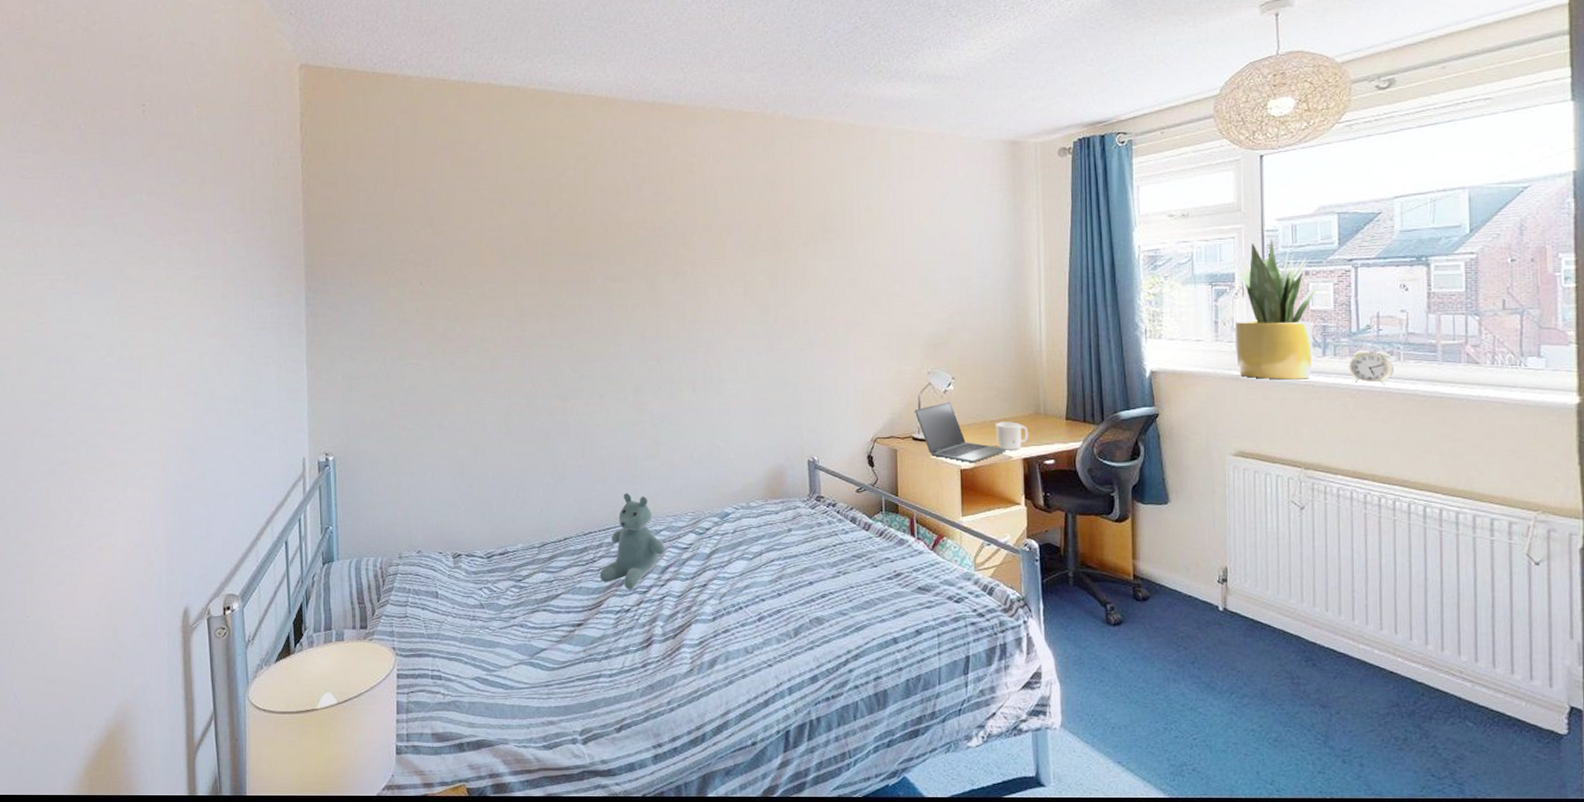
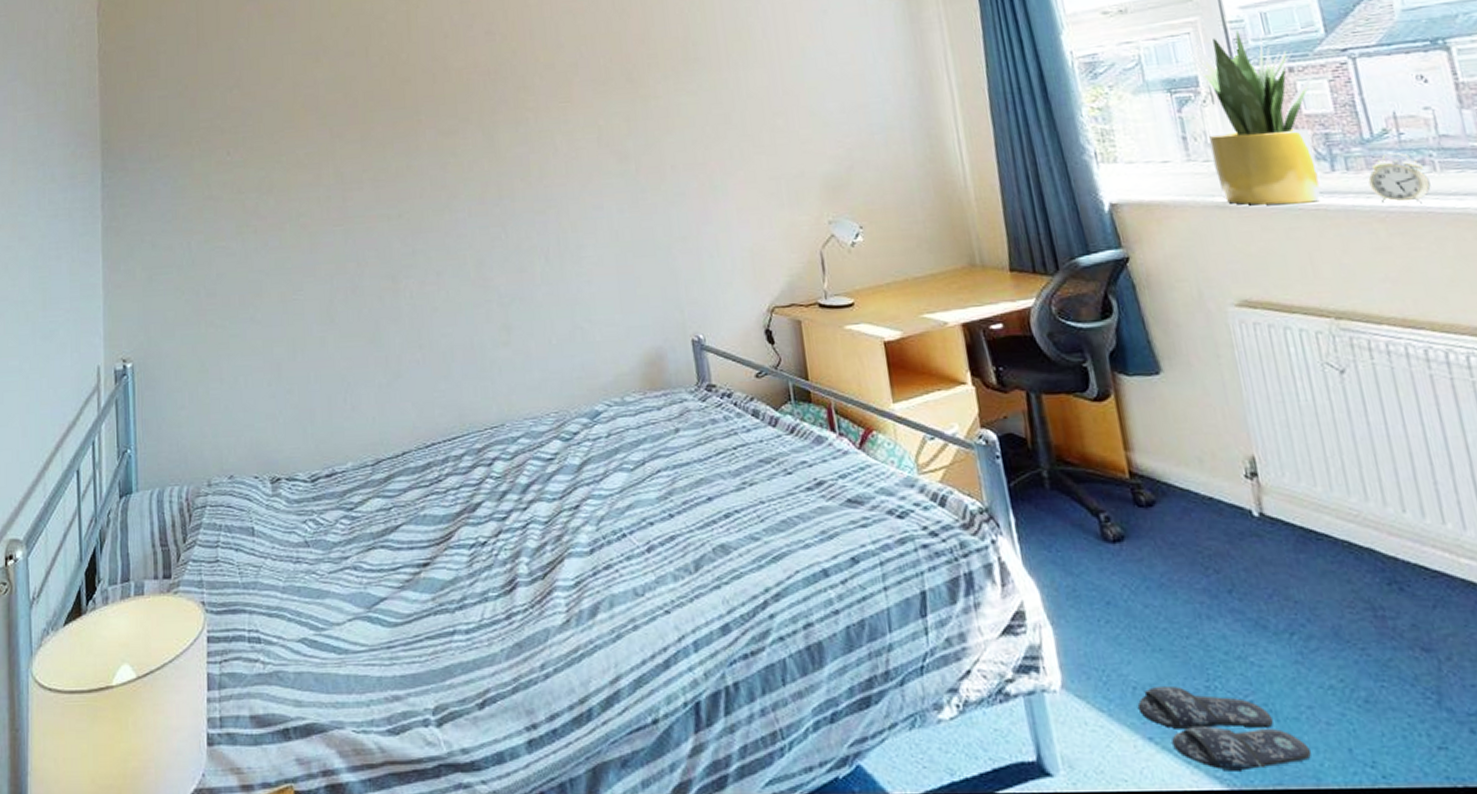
stuffed bear: present [599,493,666,589] -> none [447,392,526,516]
laptop: present [915,401,1007,463] -> none [818,256,940,333]
mug: present [996,421,1029,450] -> none [921,277,966,314]
slippers: none [1114,728,1230,785] -> present [1138,687,1311,771]

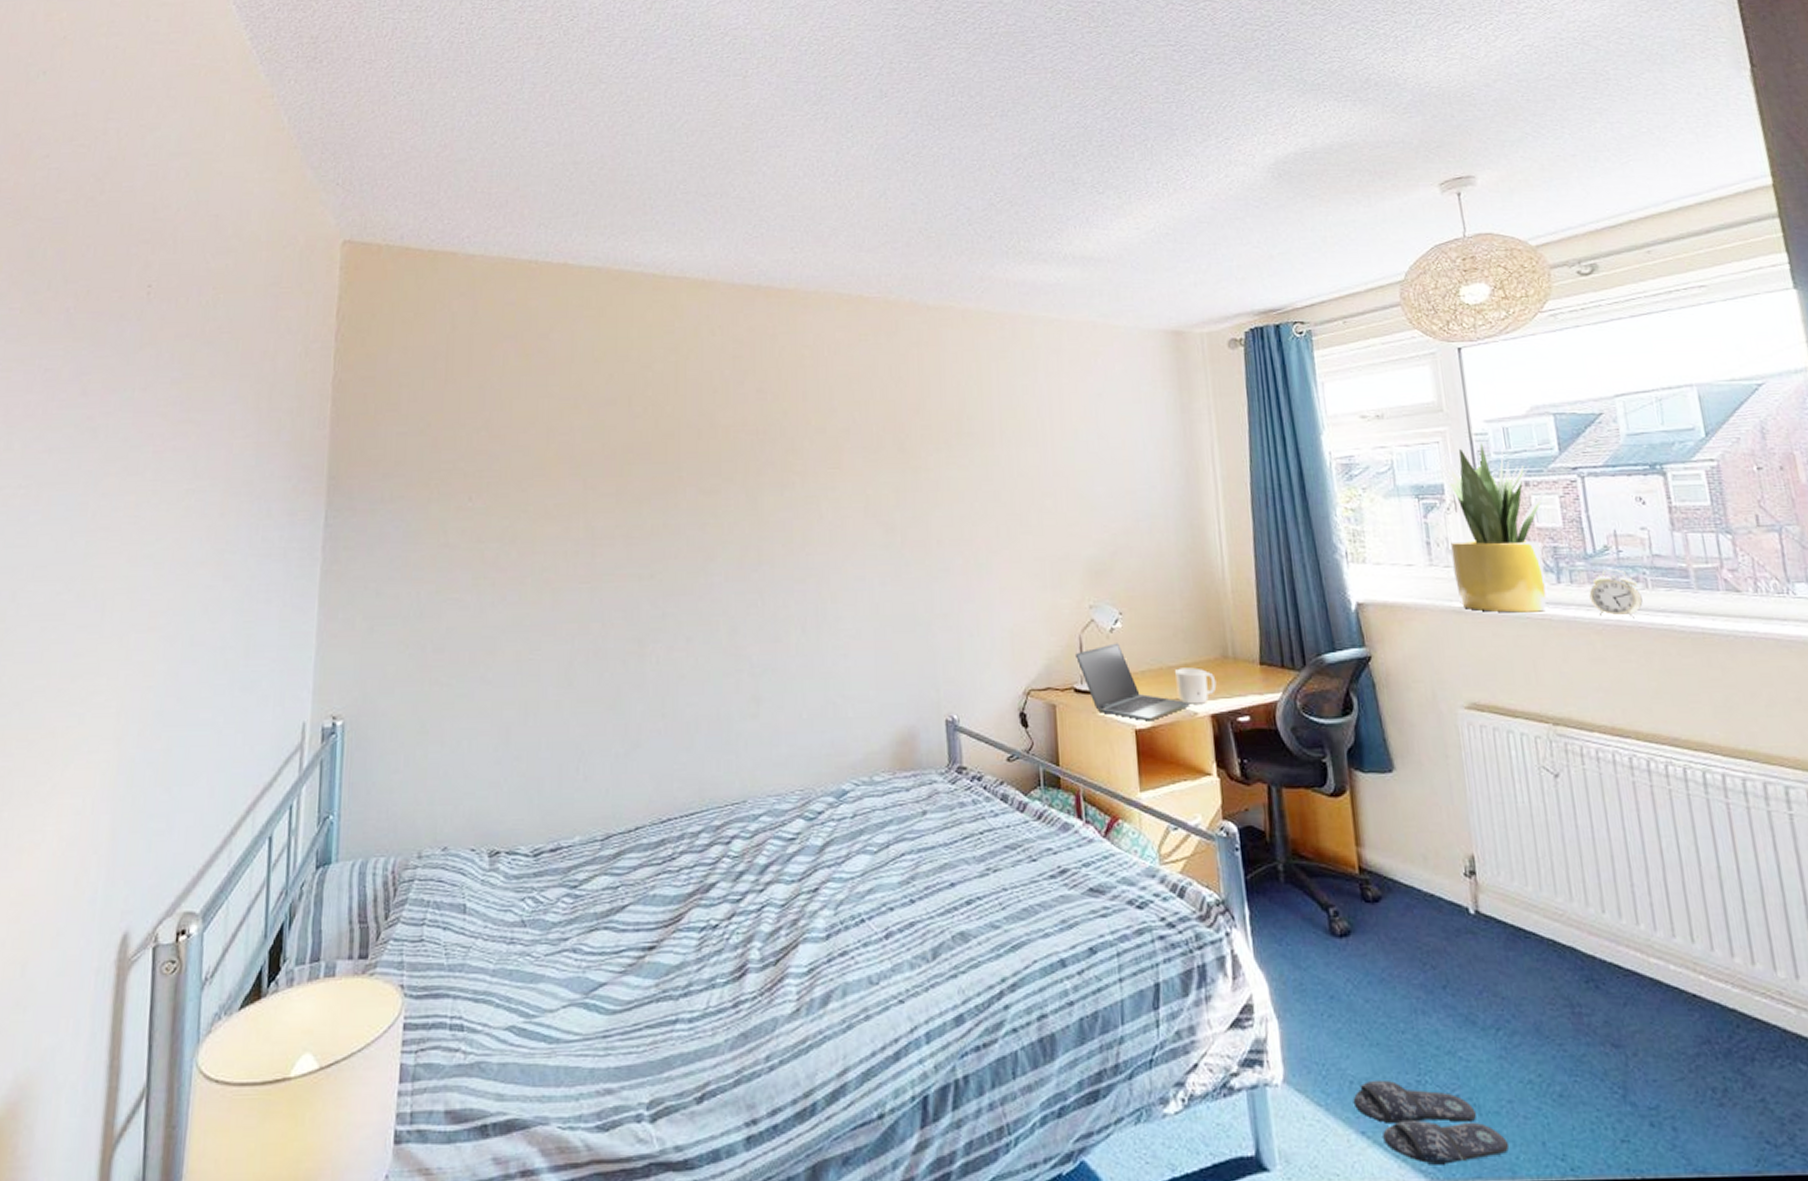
laptop: none [818,256,940,333] -> present [1076,643,1191,722]
mug: none [921,277,966,314] -> present [1175,667,1217,704]

